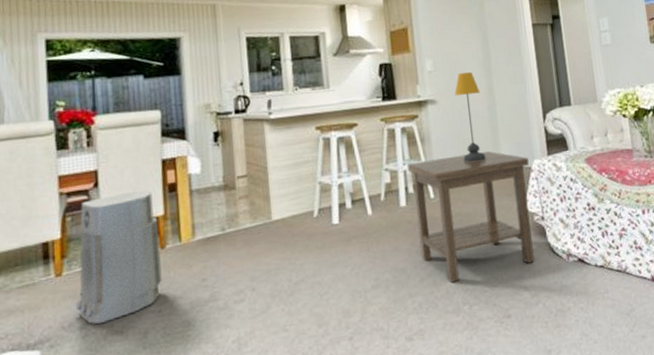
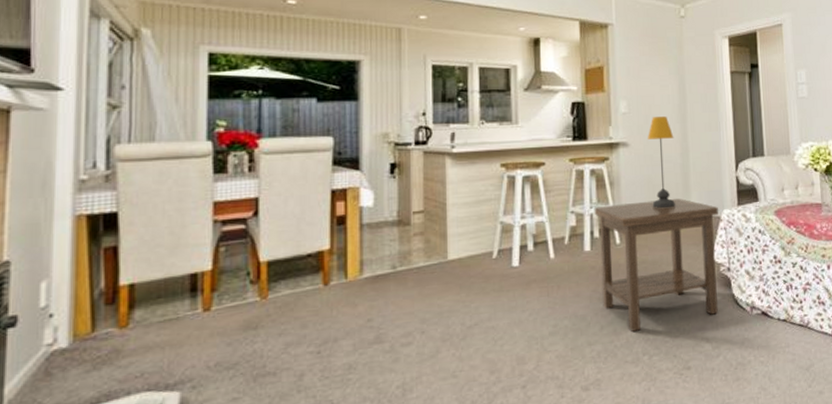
air purifier: present [76,191,162,325] -> none [225,222,323,365]

